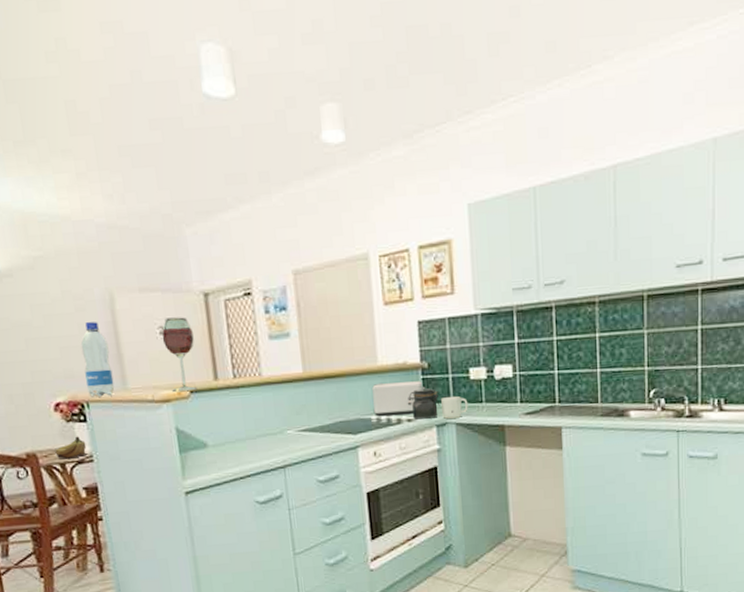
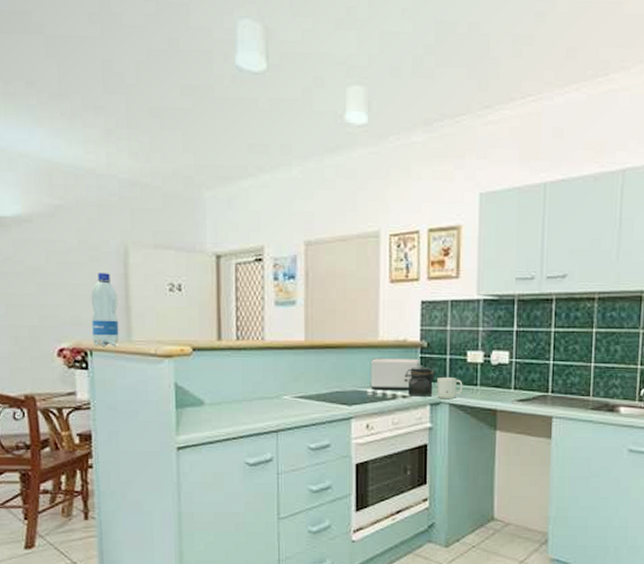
fruit: present [55,436,87,459] -> none [53,382,85,404]
wineglass: present [161,317,198,392] -> none [171,276,202,349]

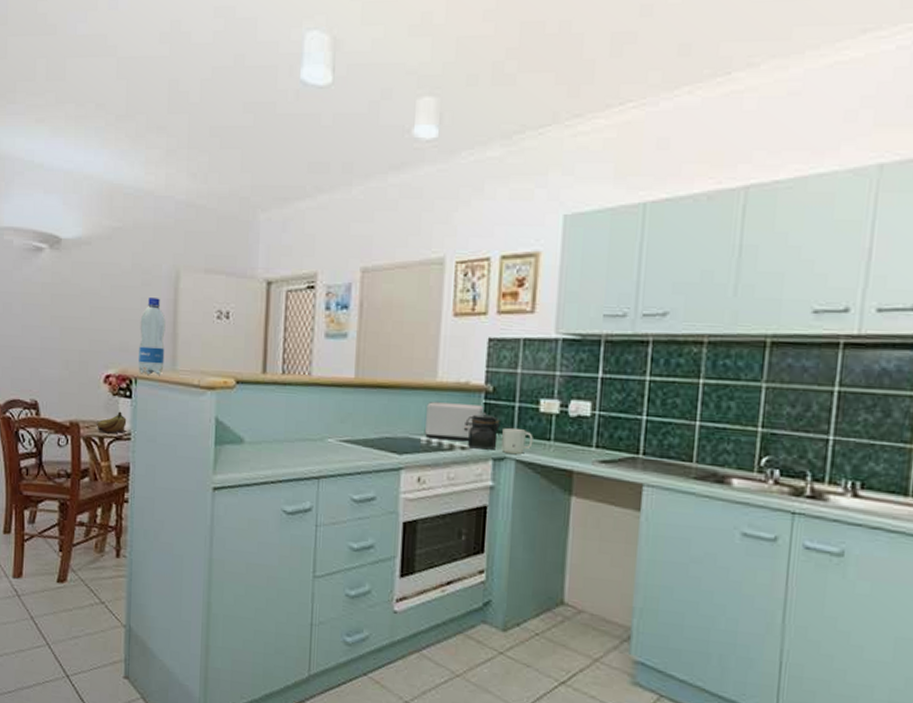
fruit: none [53,382,85,404] -> present [97,411,127,434]

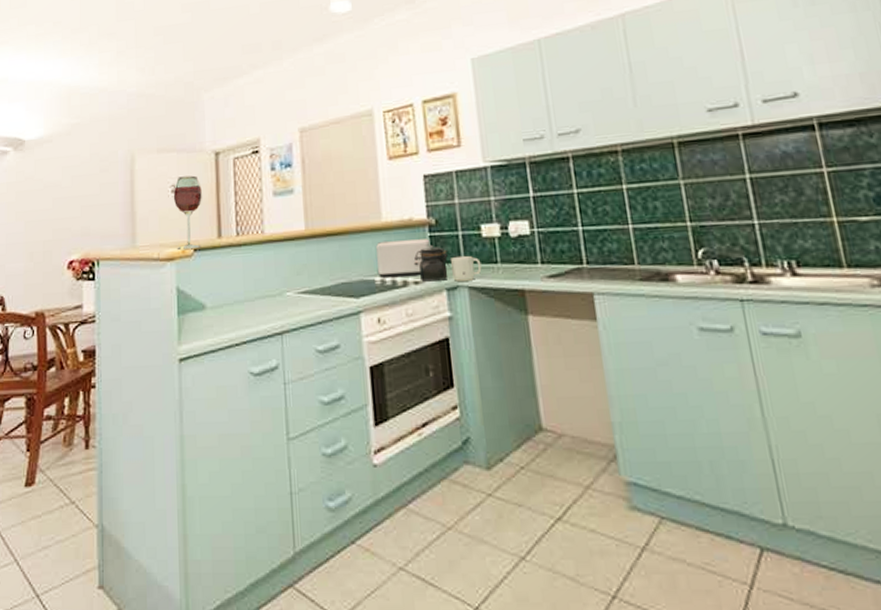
fruit: present [97,411,127,434] -> none [62,295,91,319]
bottle: present [138,298,166,375] -> none [100,181,125,255]
wineglass: none [218,302,250,381] -> present [173,175,202,251]

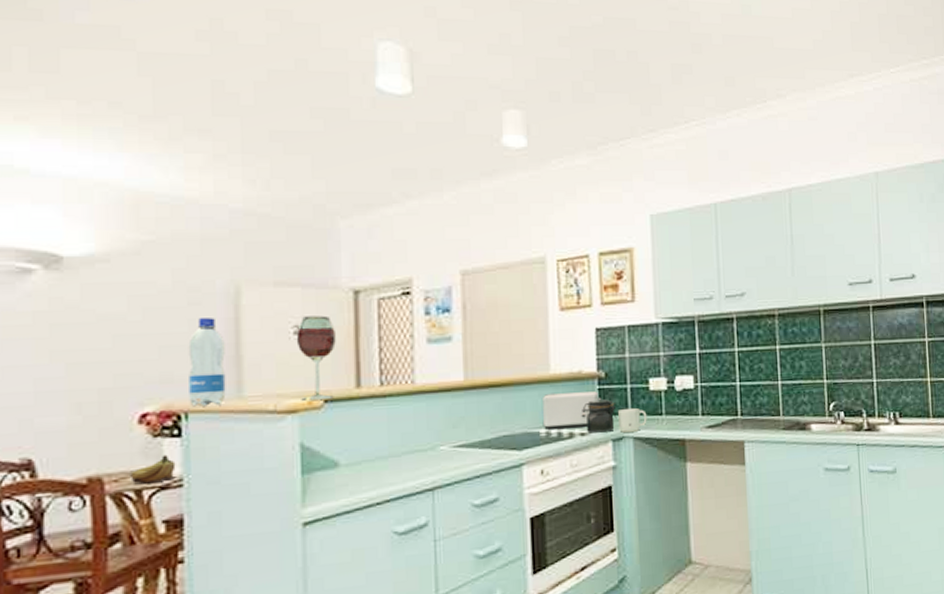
fruit: none [62,295,91,319] -> present [130,454,176,484]
bottle: none [100,181,125,255] -> present [188,318,226,407]

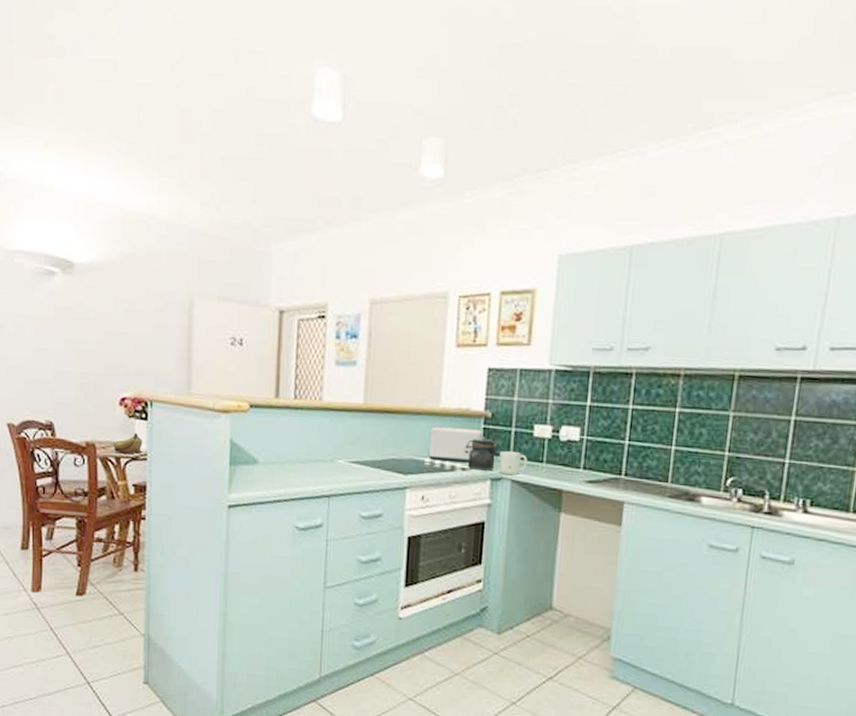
bottle: present [188,318,226,407] -> none [154,323,180,399]
wineglass: present [296,315,336,402] -> none [232,330,263,405]

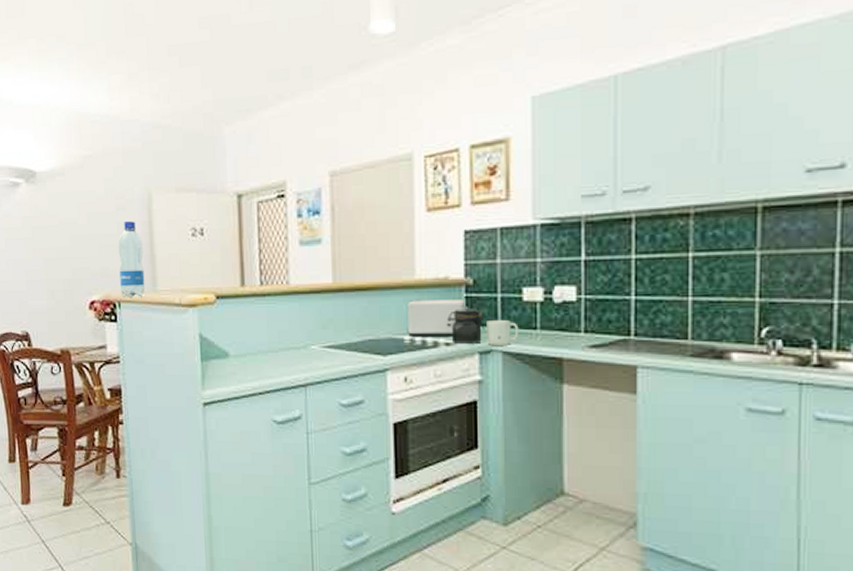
fruit: present [113,432,143,454] -> none [86,335,115,358]
bottle: none [154,323,180,399] -> present [118,221,145,298]

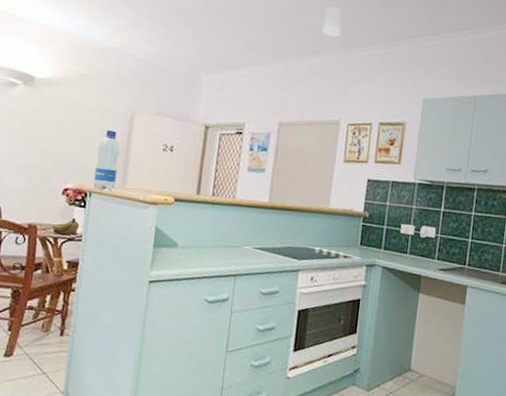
fruit: none [86,335,115,358] -> present [52,217,80,236]
toaster: present [407,299,469,336] -> none [318,222,364,252]
jar: present [447,308,485,344] -> none [348,233,373,259]
mug: present [487,319,519,347] -> none [373,243,396,263]

